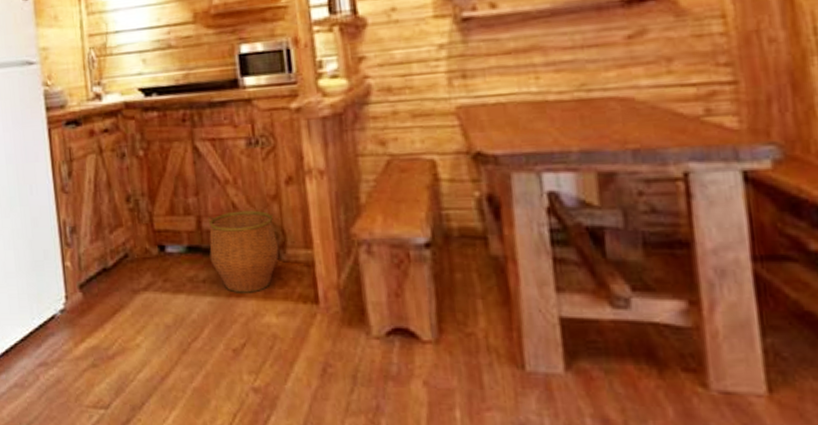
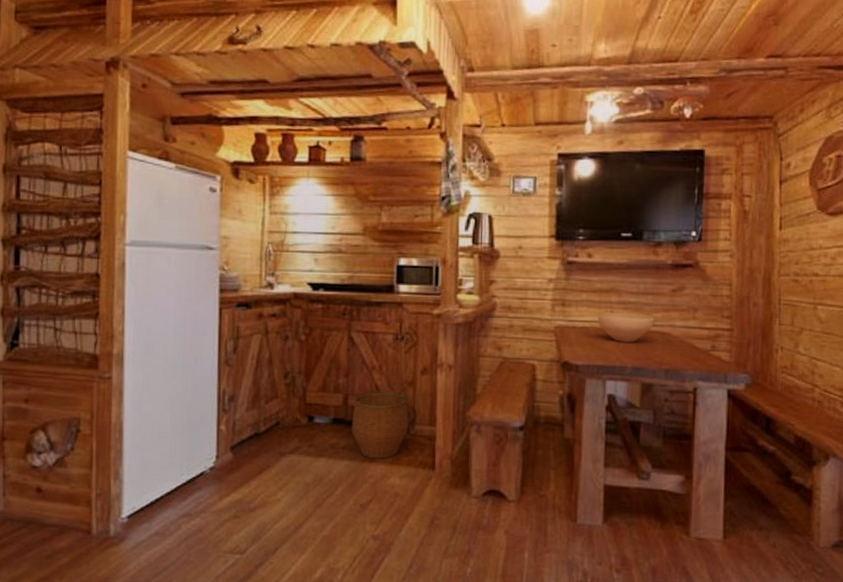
bowl: none [517,75,605,118] -> present [598,312,654,342]

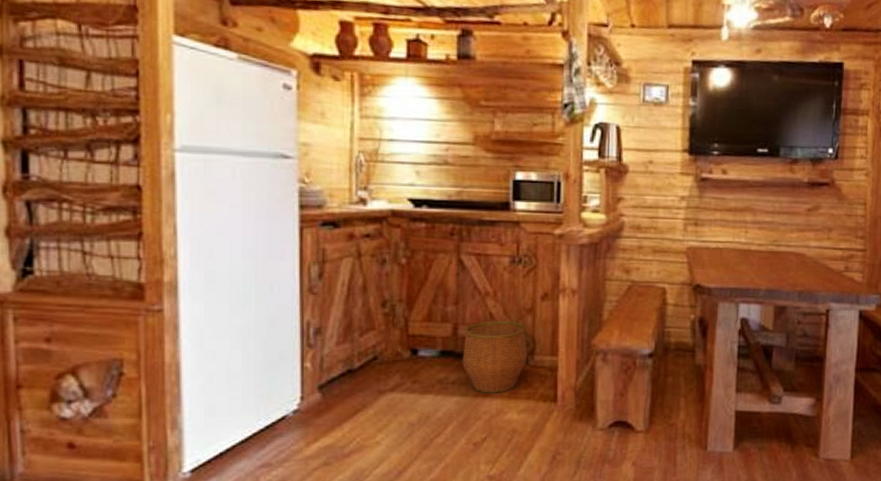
bowl: present [598,312,654,342] -> none [732,232,789,264]

